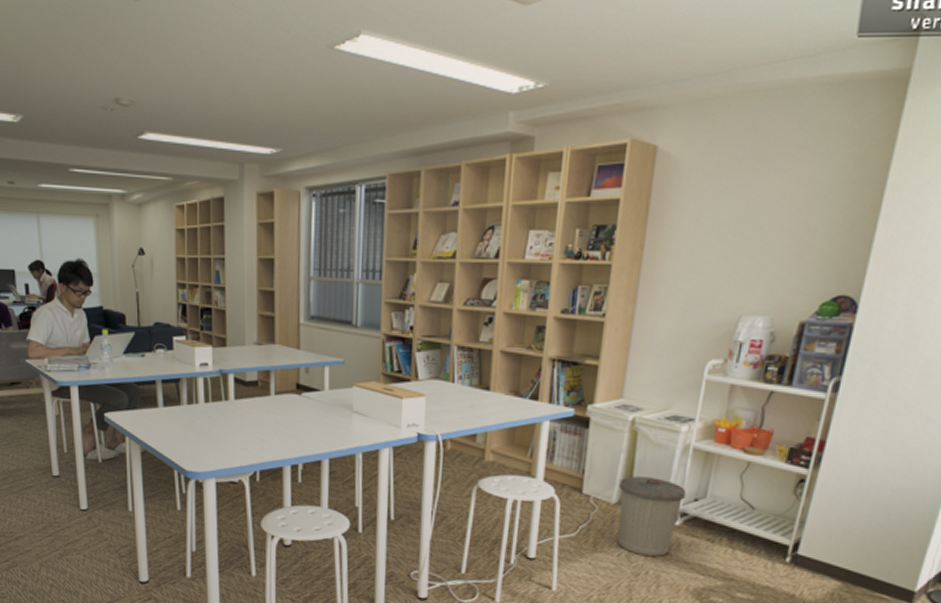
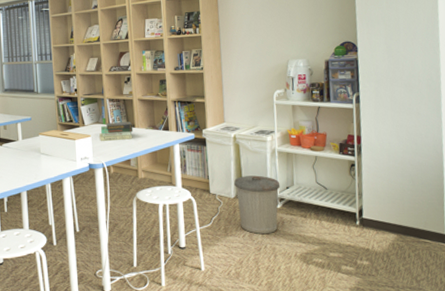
books: none [437,379,487,407] -> present [99,121,133,141]

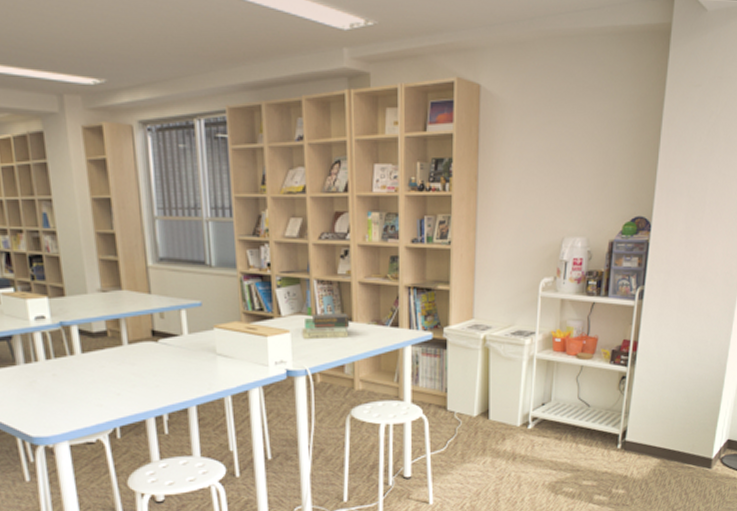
trash can: present [234,175,281,235] -> none [479,388,535,461]

